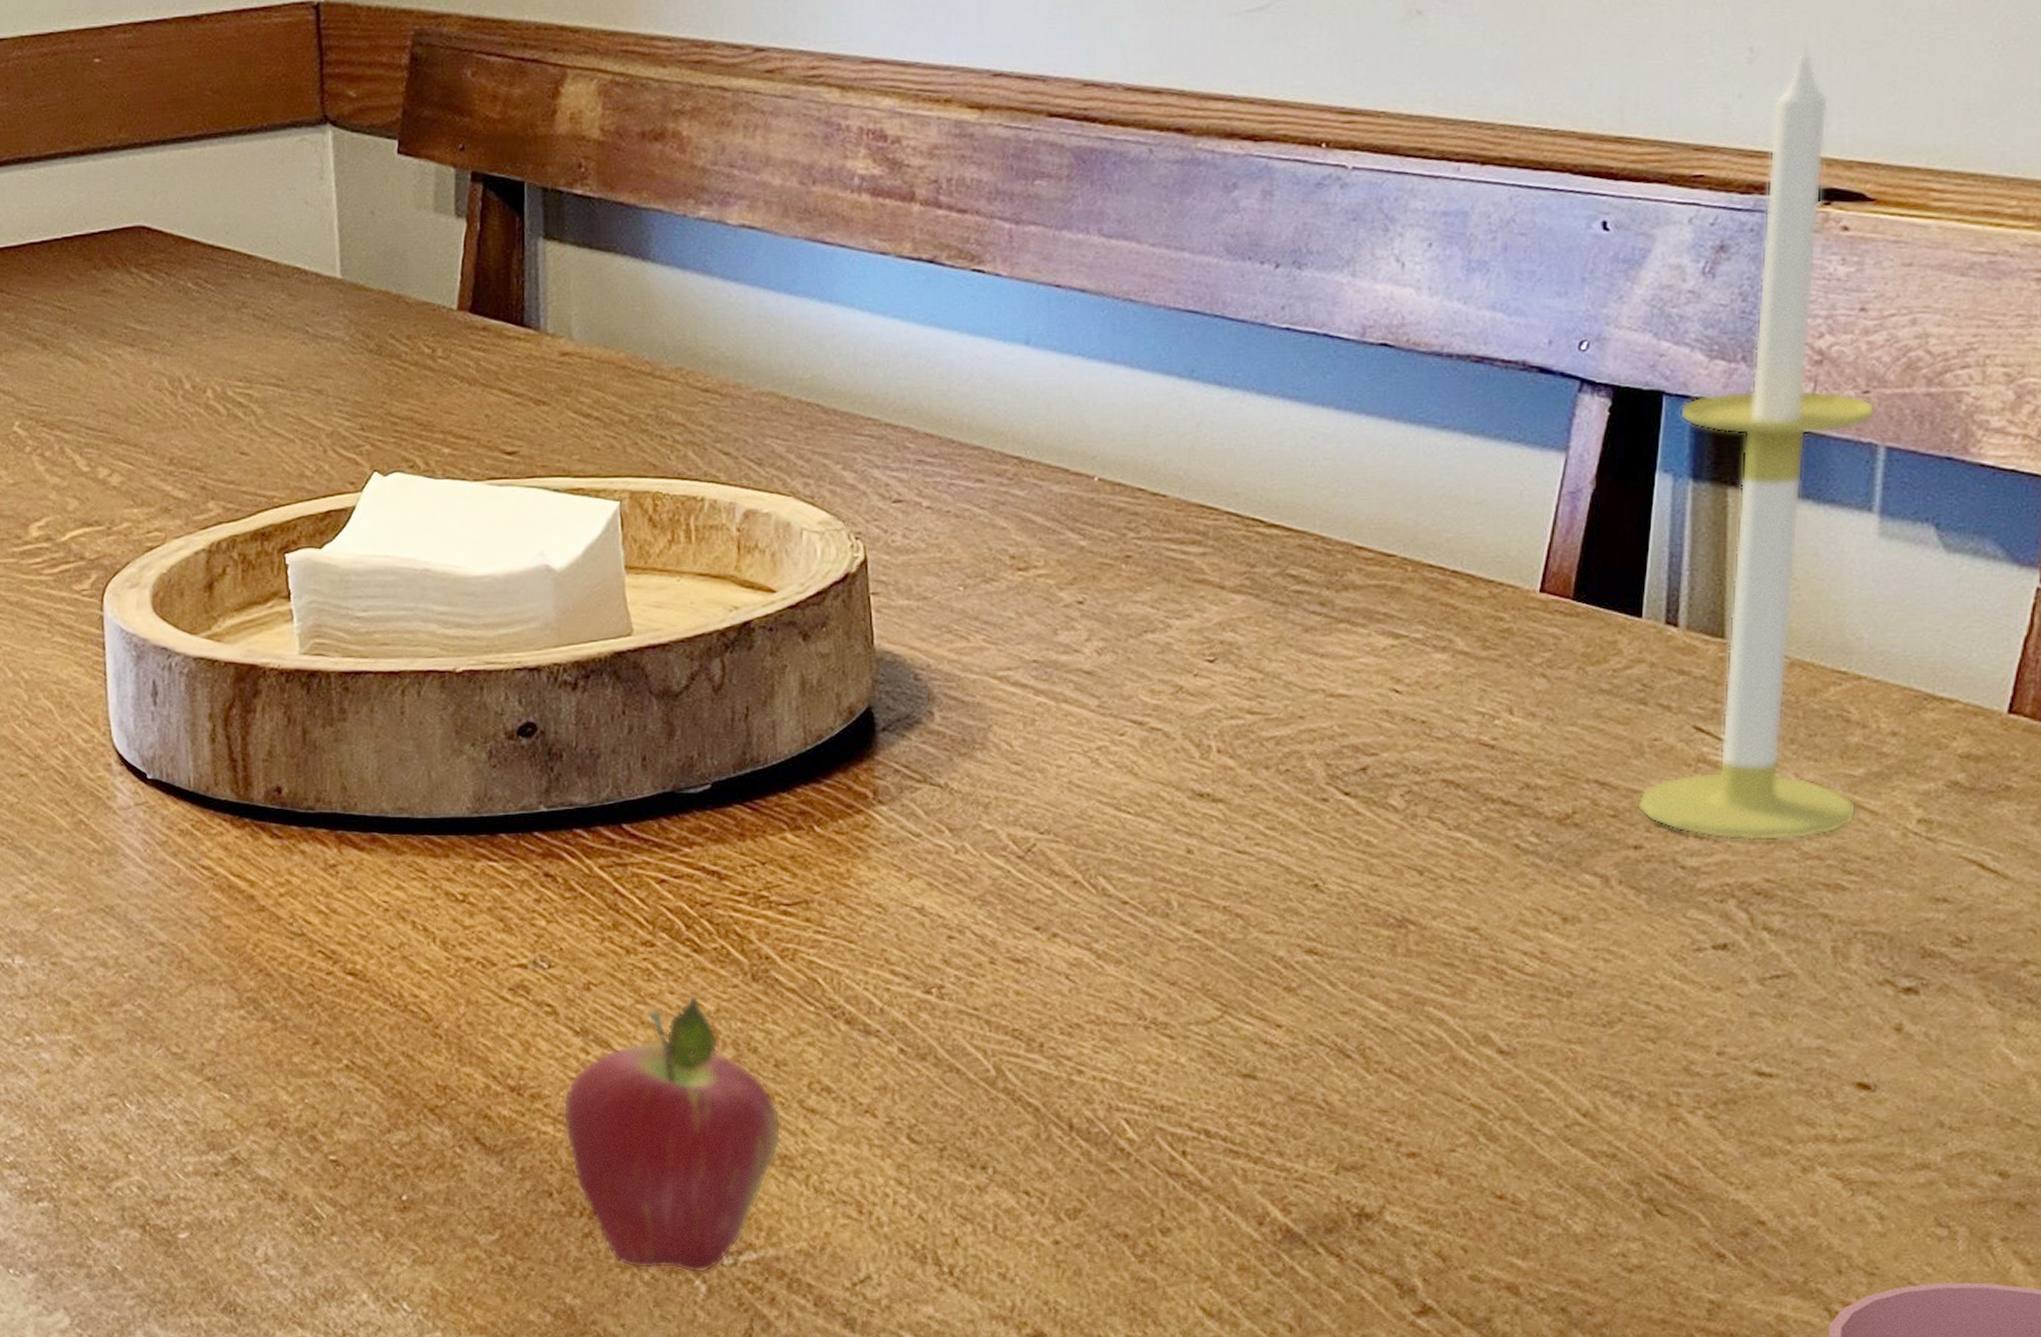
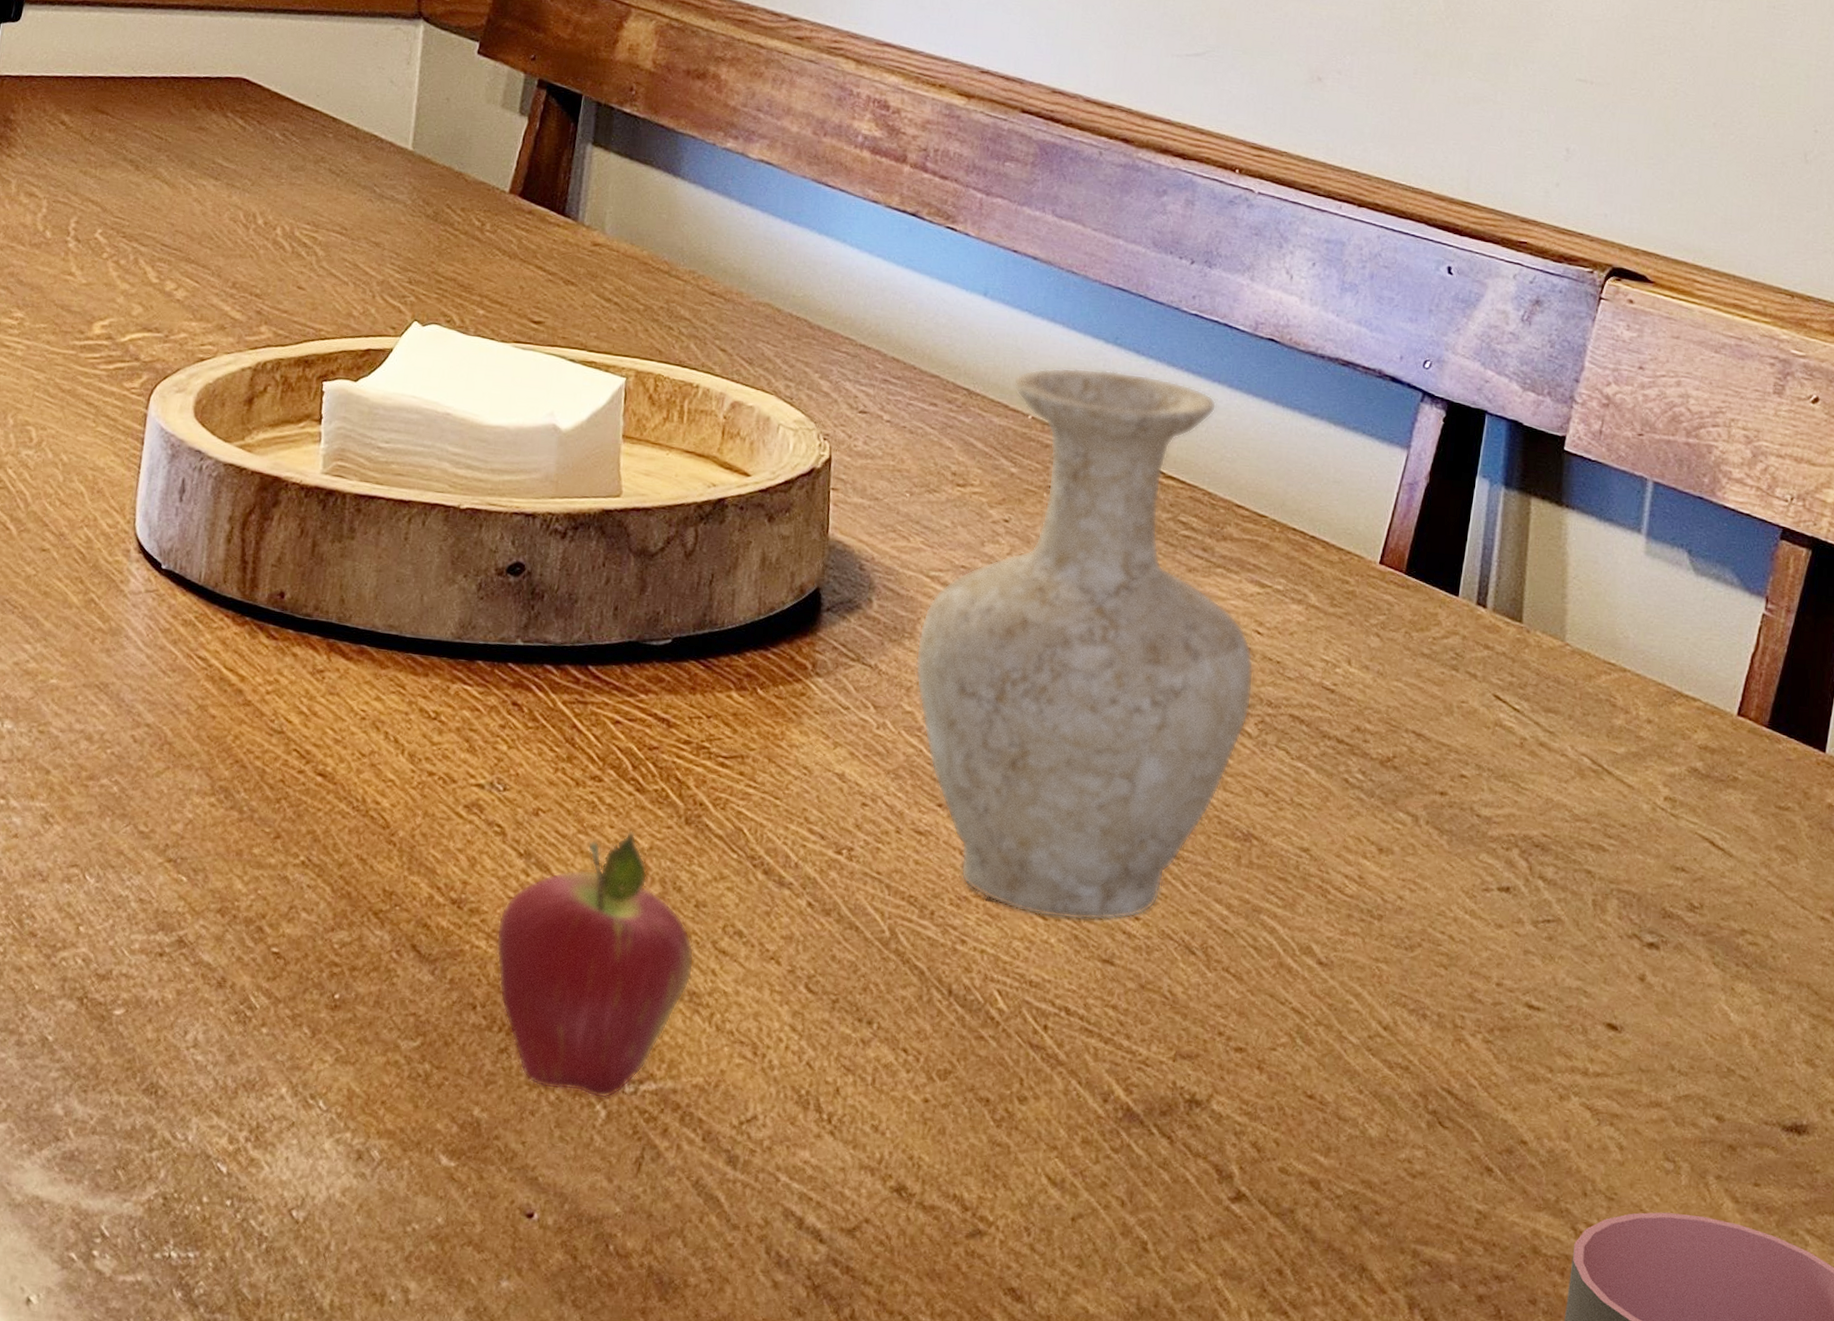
vase: none [991,410,1395,1036] -> present [915,367,1254,921]
candle: present [1636,44,1876,841] -> none [1444,152,1647,803]

